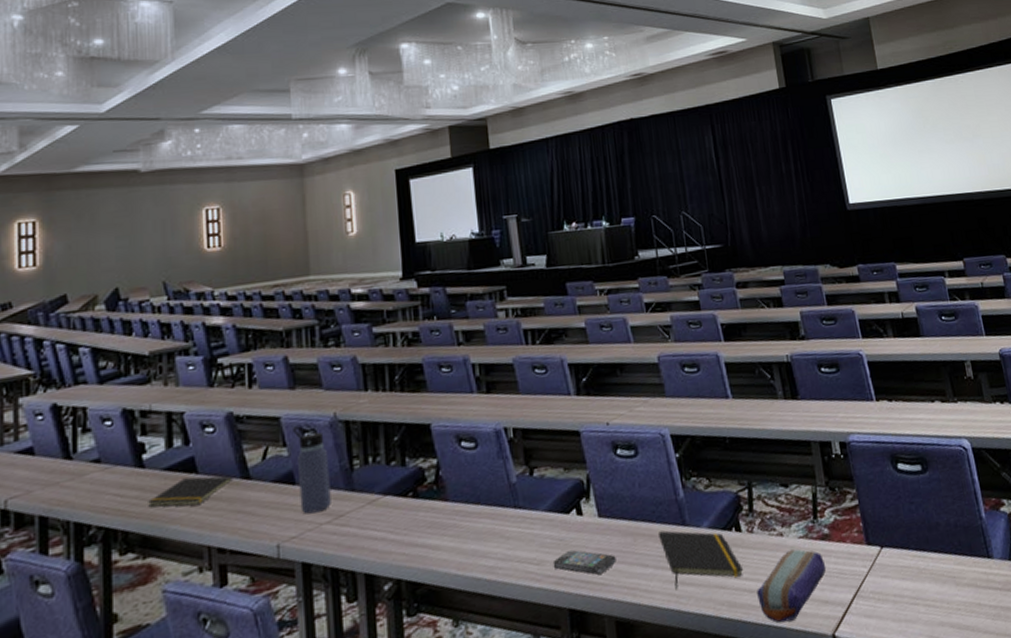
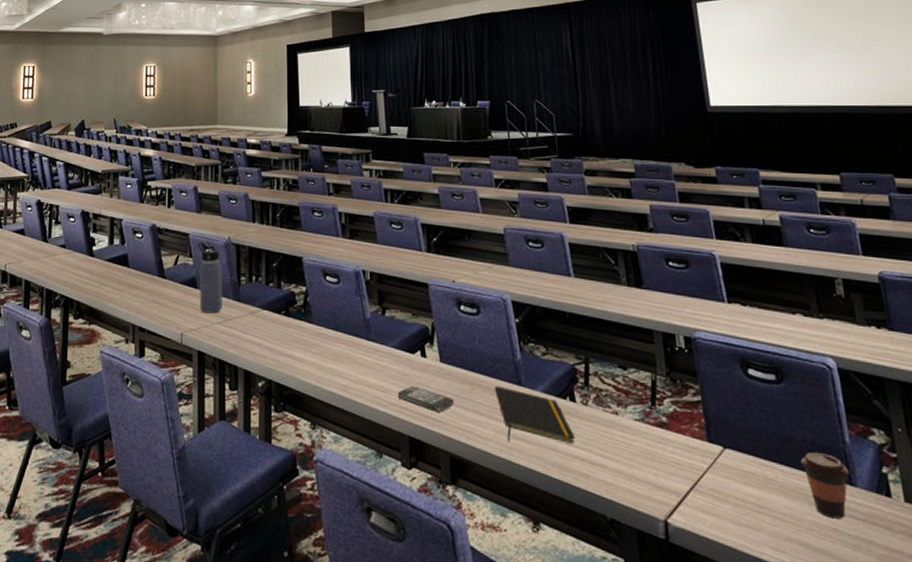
notepad: present [148,475,233,507] -> none [95,269,153,291]
pencil case: present [757,549,827,623] -> none [588,430,662,497]
coffee cup: none [946,532,987,594] -> present [800,451,850,519]

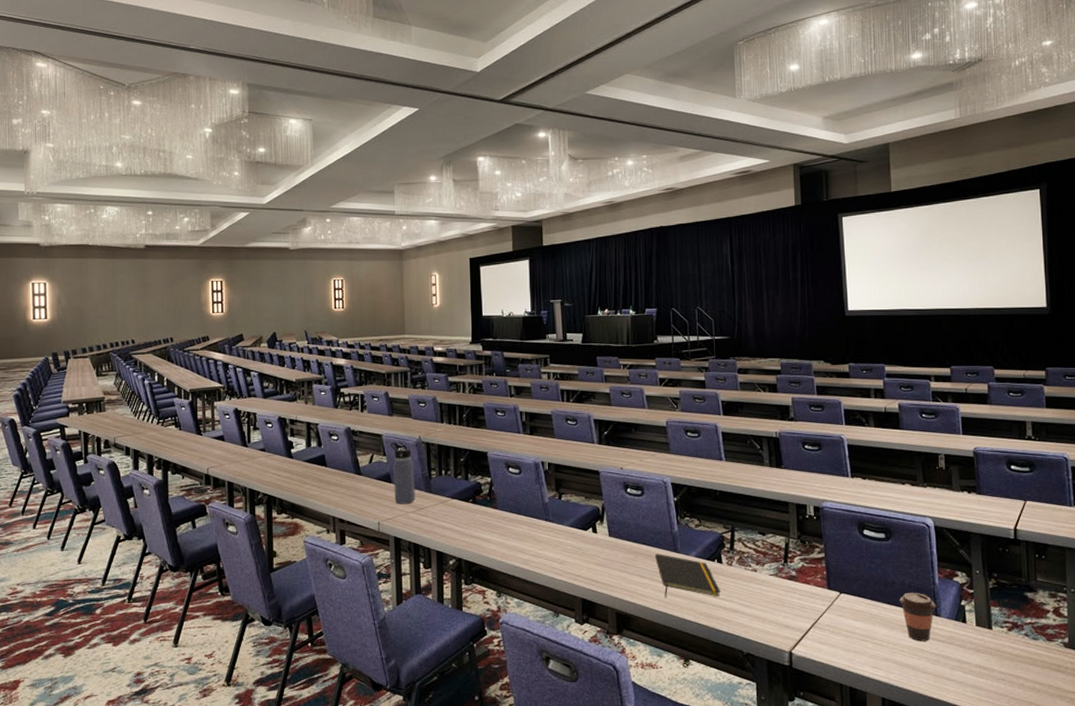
smartphone: present [397,385,454,412] -> none [572,556,620,577]

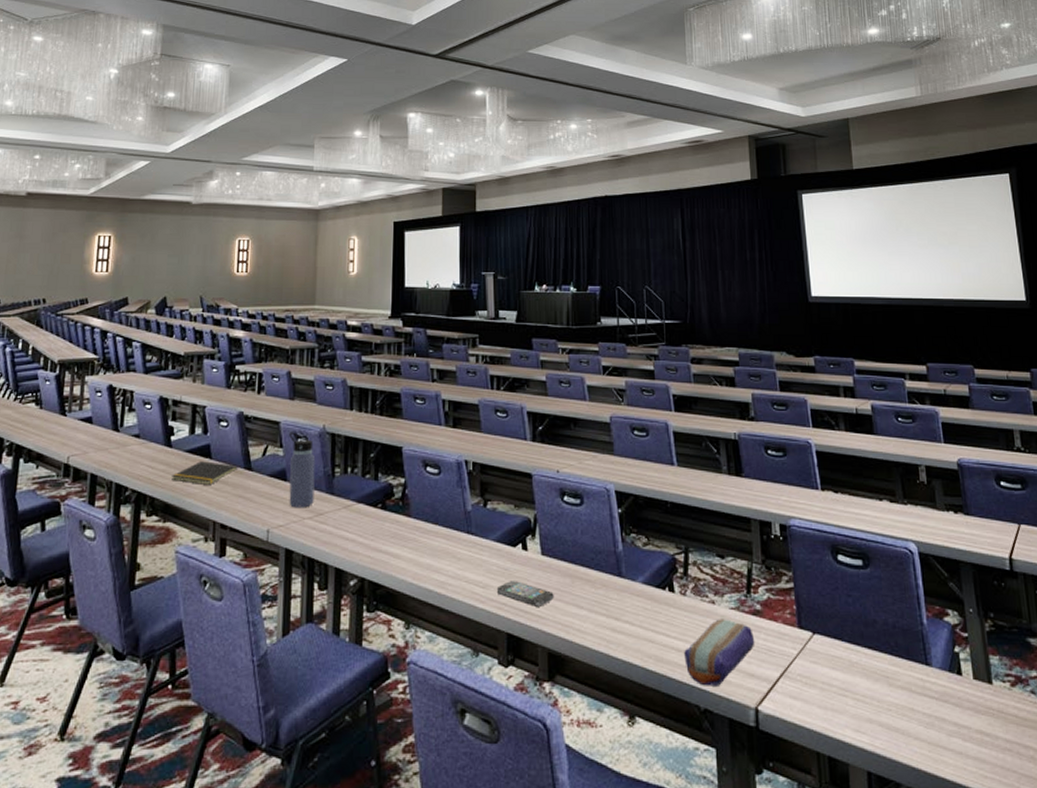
notepad: none [295,469,349,488] -> present [171,461,238,484]
smartphone: none [572,556,620,577] -> present [496,579,554,607]
notepad: present [655,554,720,598] -> none [596,578,672,635]
pencil case: none [730,583,791,636] -> present [684,619,755,686]
coffee cup: present [899,592,936,642] -> none [882,634,926,698]

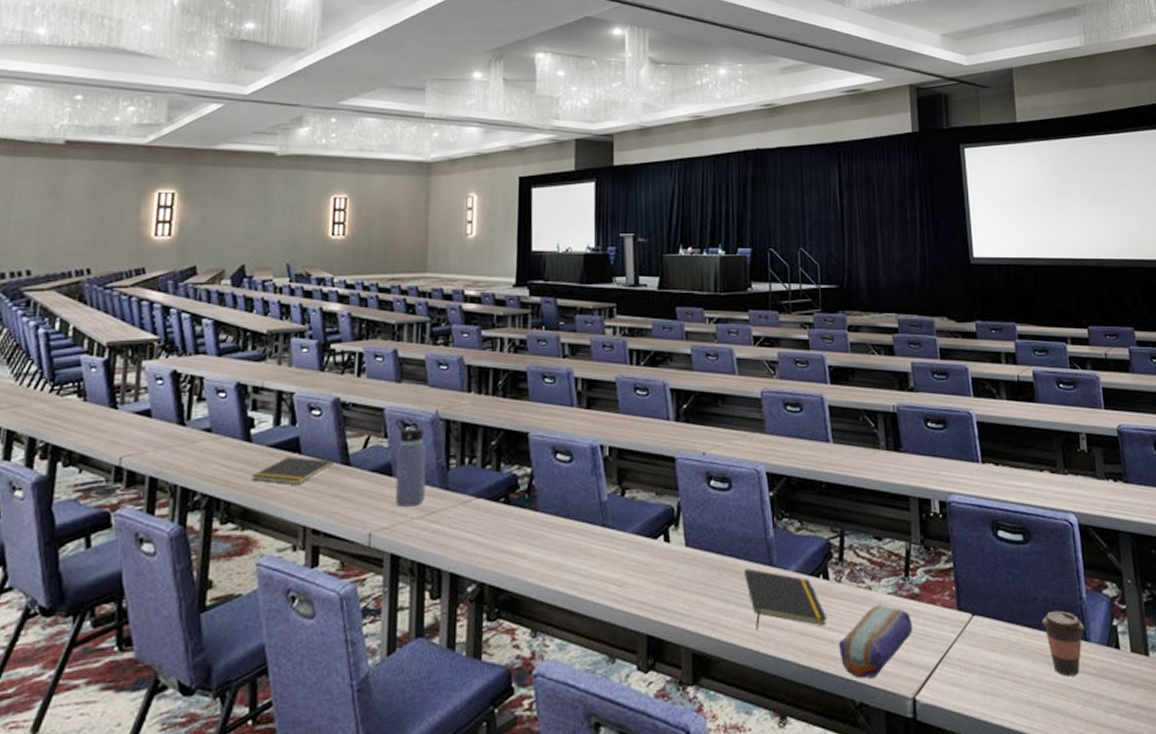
smartphone: present [496,579,554,607] -> none [635,575,699,604]
notepad: none [596,578,672,635] -> present [745,568,827,631]
coffee cup: none [882,634,926,698] -> present [1042,610,1085,676]

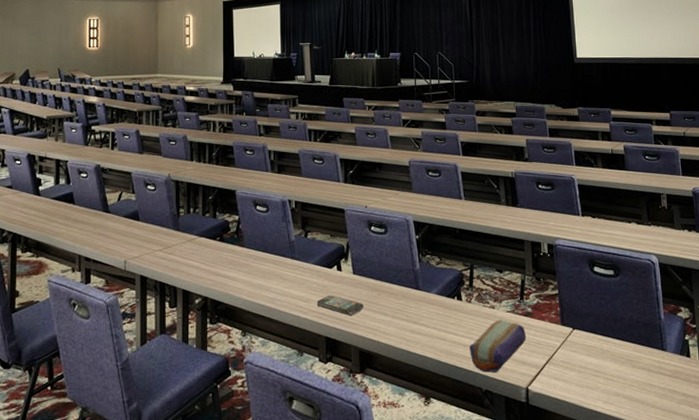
notepad: present [251,457,333,484] -> none [41,206,97,226]
water bottle: present [395,419,427,507] -> none [140,180,163,243]
smartphone: none [635,575,699,604] -> present [316,294,364,315]
notepad: present [745,568,827,631] -> none [398,291,460,336]
coffee cup: present [1042,610,1085,676] -> none [628,327,663,376]

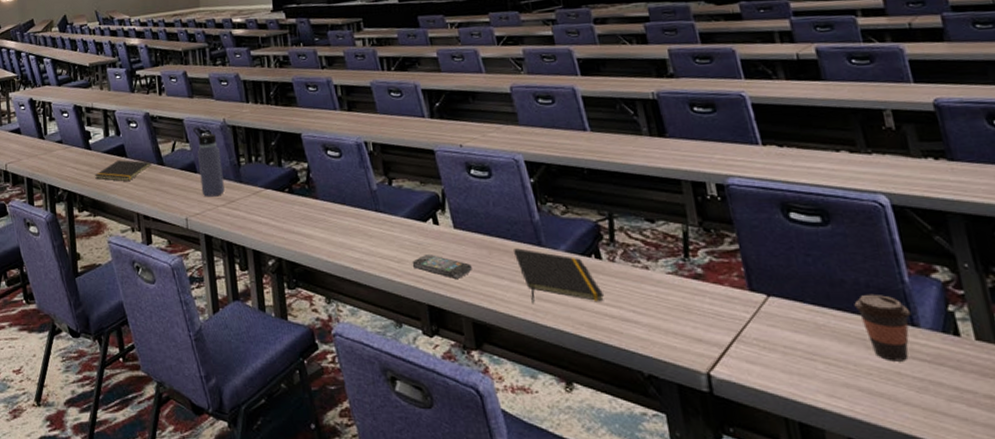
notepad: none [41,206,97,226] -> present [95,160,151,181]
water bottle: none [140,180,163,243] -> present [193,127,225,197]
notepad: none [398,291,460,336] -> present [514,248,604,304]
pencil case: present [469,320,527,373] -> none [619,284,700,352]
coffee cup: none [628,327,663,376] -> present [854,294,911,362]

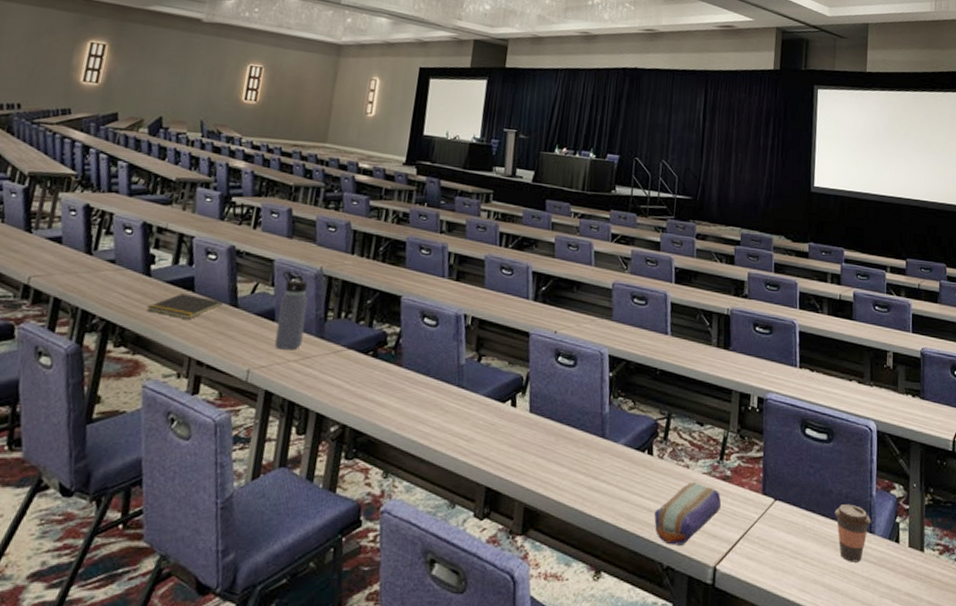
smartphone: present [412,253,472,279] -> none [480,435,537,463]
notepad: present [514,248,604,304] -> none [578,438,647,496]
pencil case: none [619,284,700,352] -> present [654,482,722,545]

